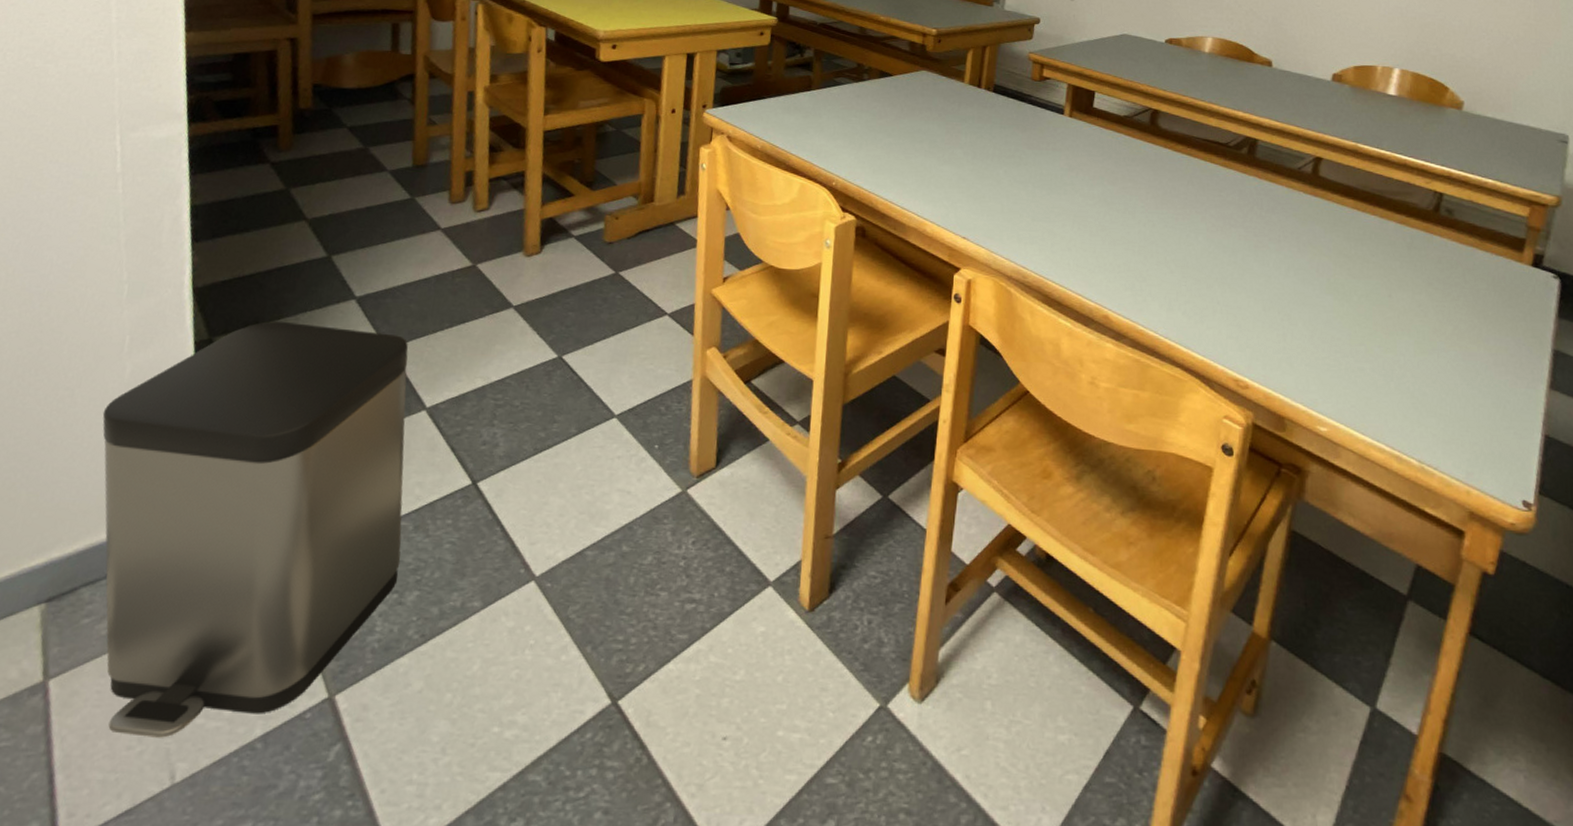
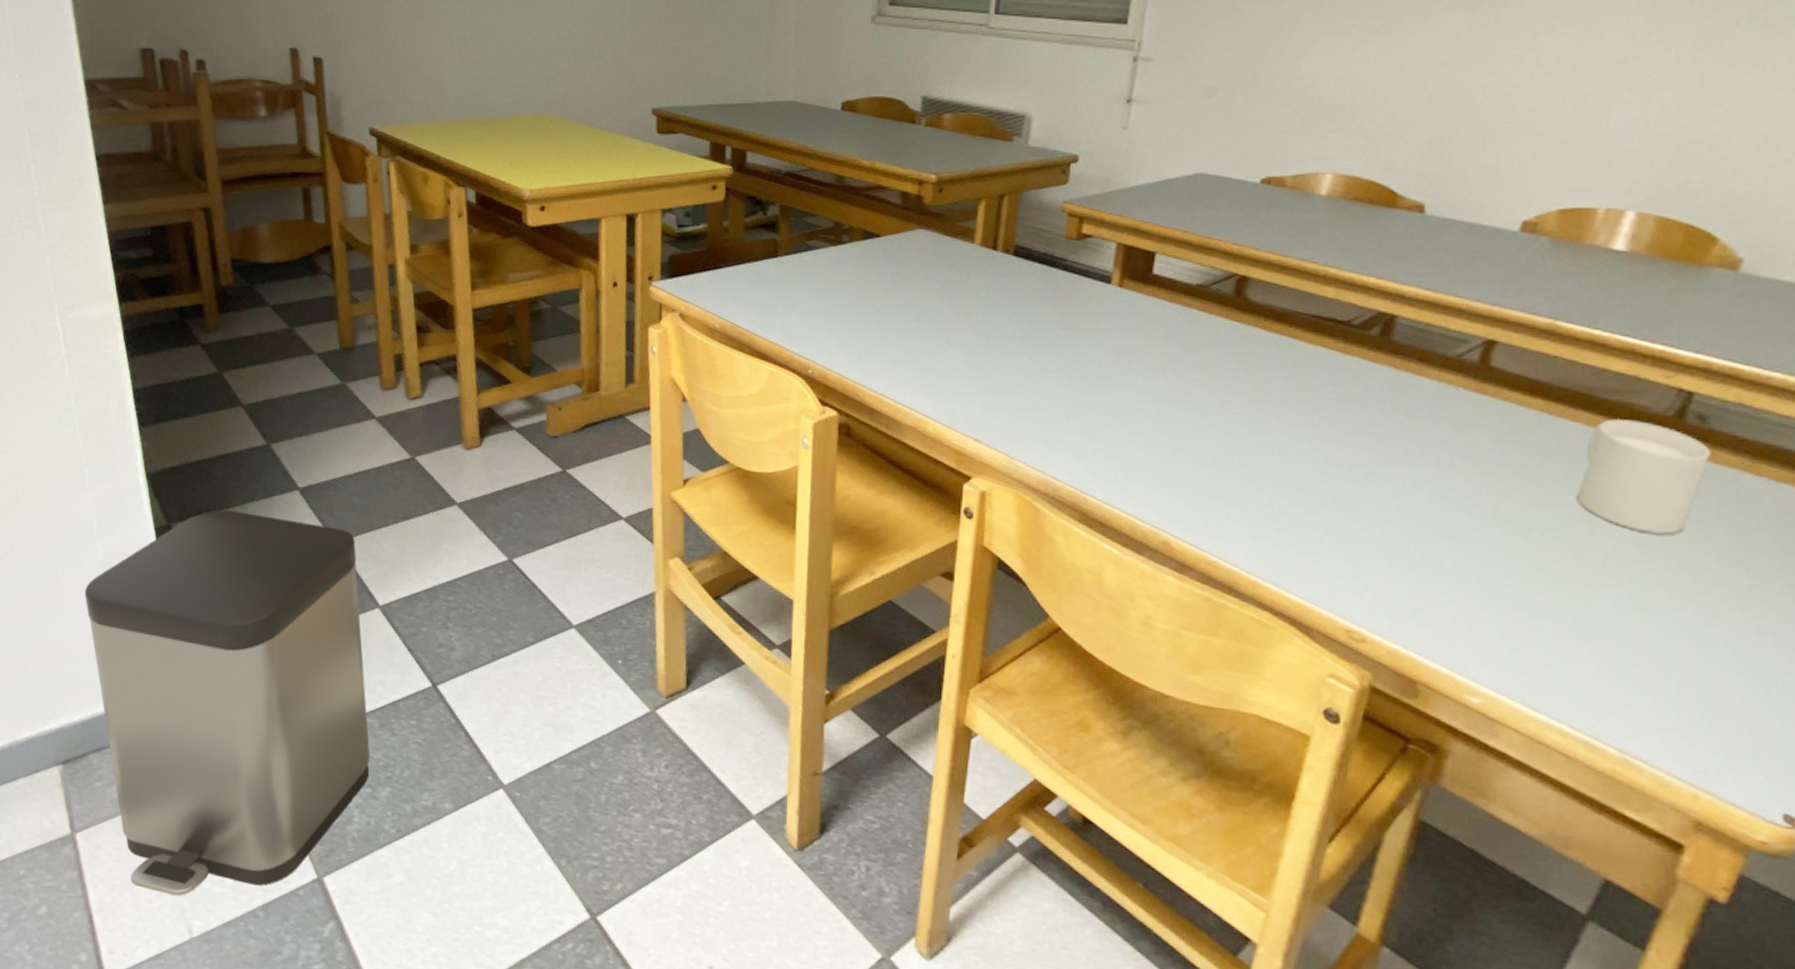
mug: none [1379,212,1457,296] -> present [1577,418,1711,535]

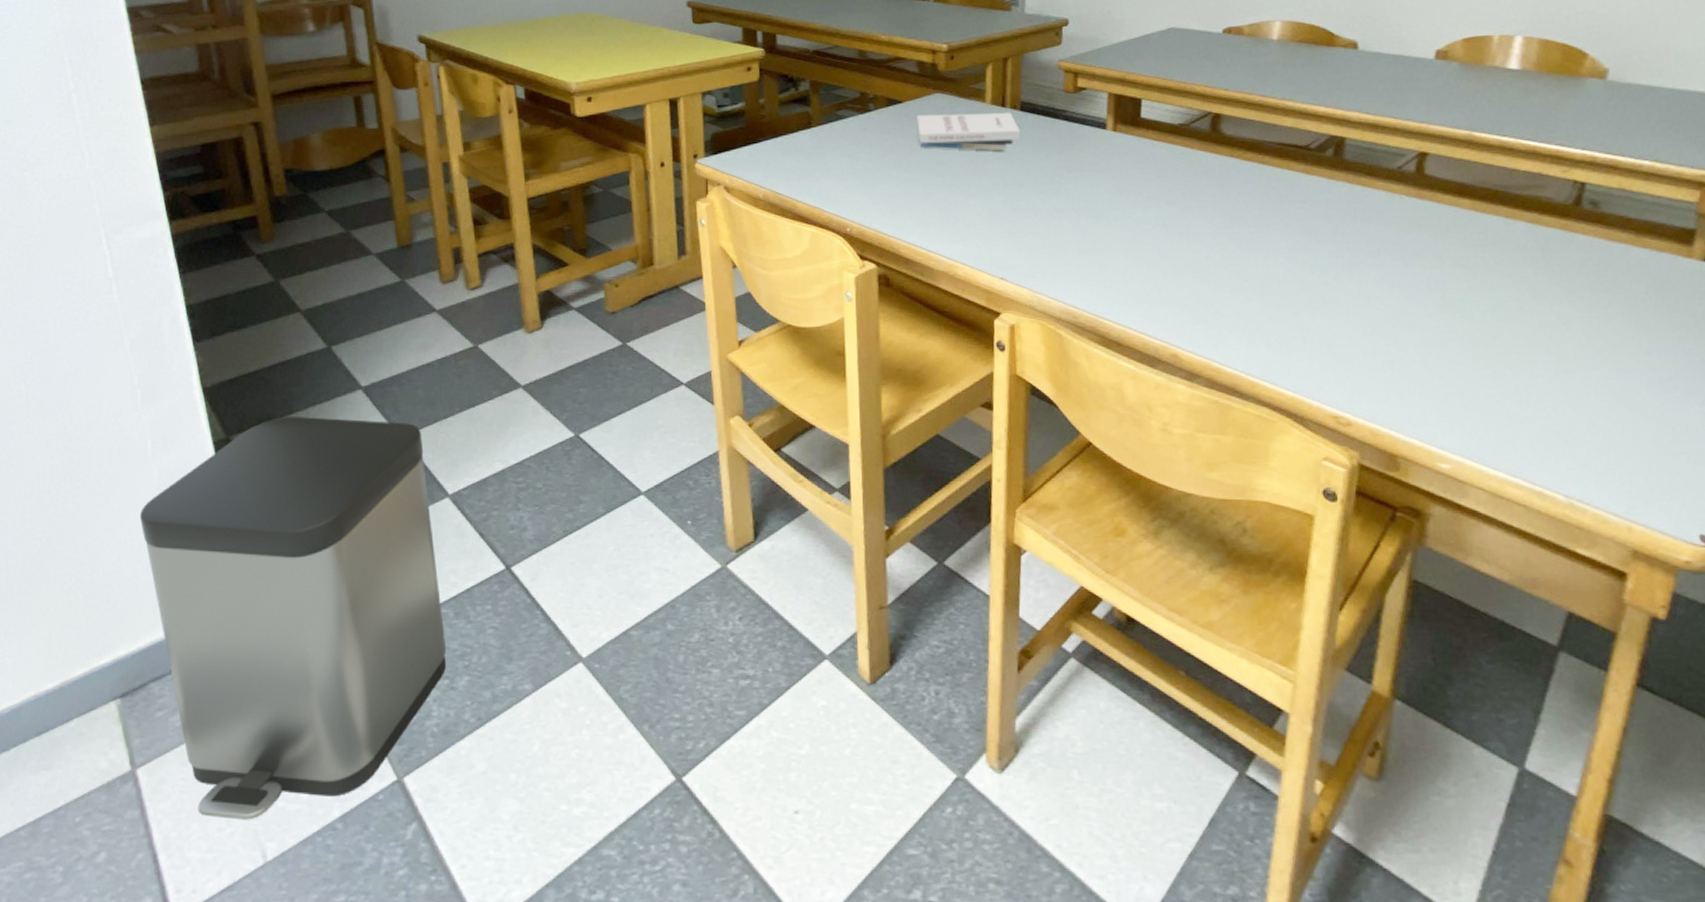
books: none [894,252,1012,300] -> present [917,112,1022,151]
mug: present [1577,418,1711,535] -> none [1506,209,1605,305]

